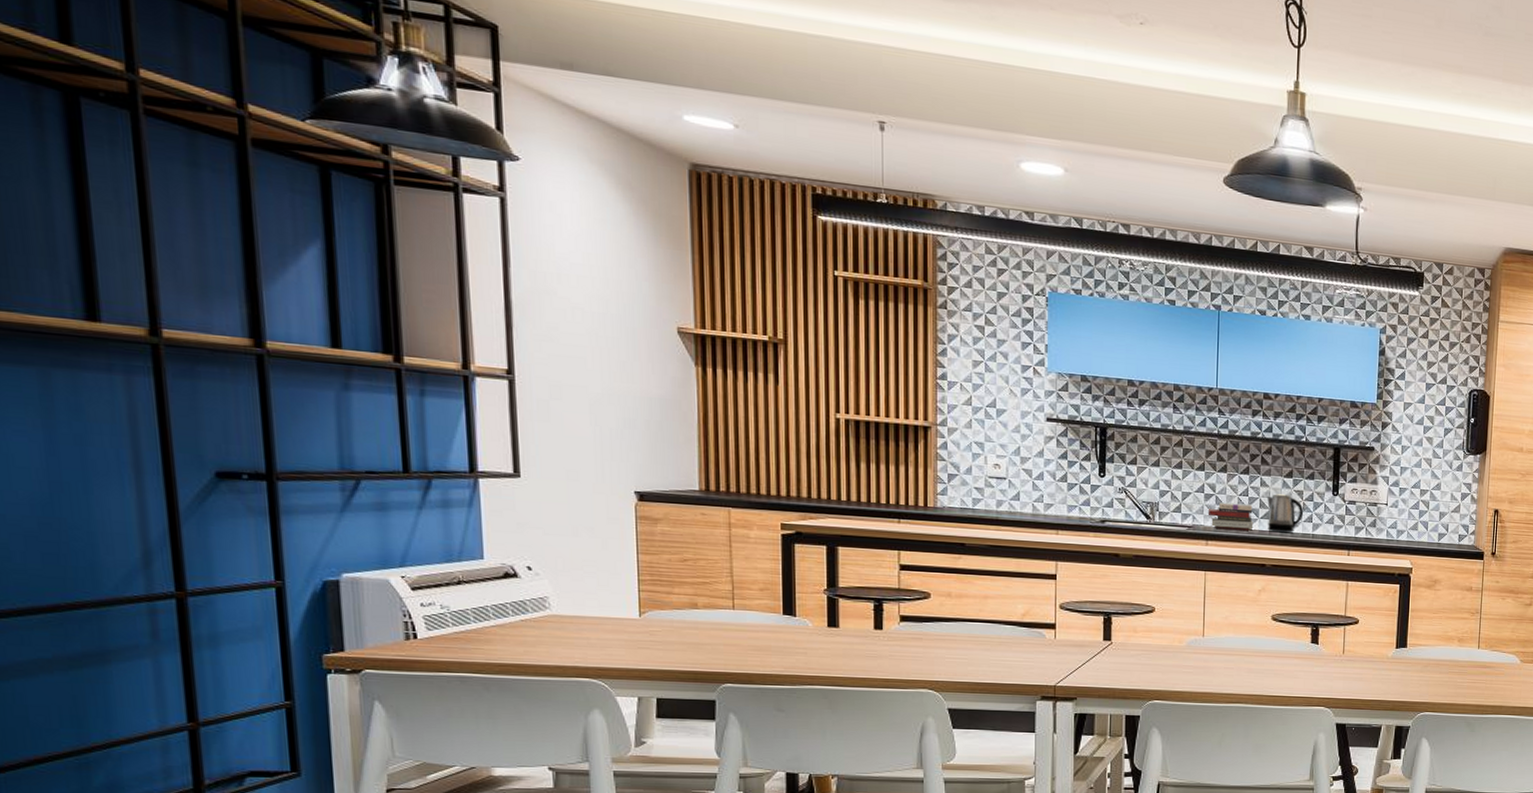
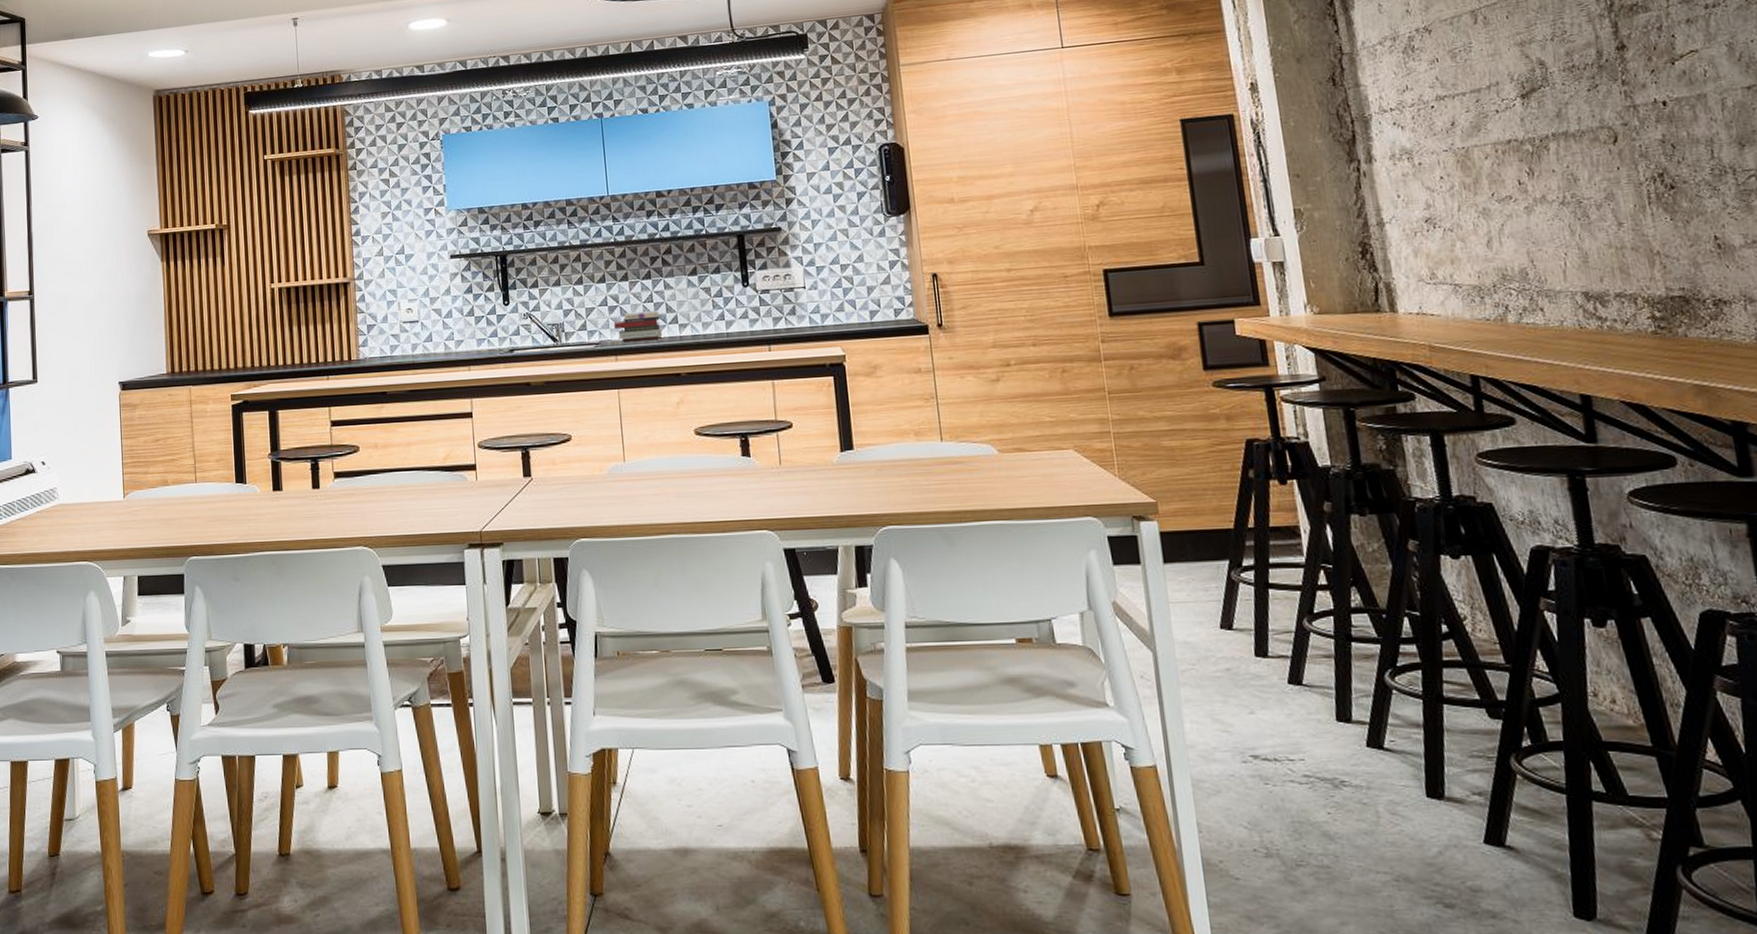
kettle: present [1267,494,1304,533] -> none [673,294,715,337]

